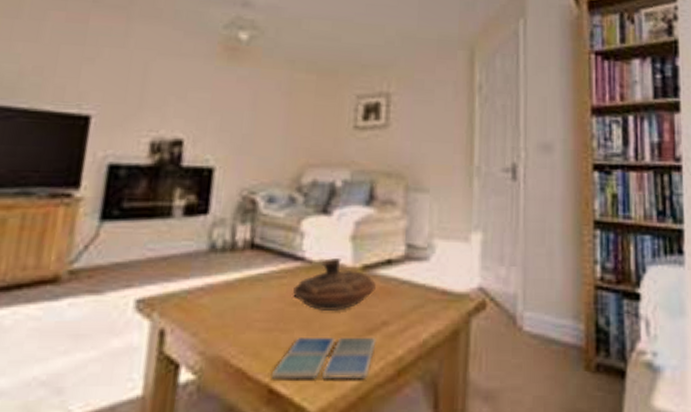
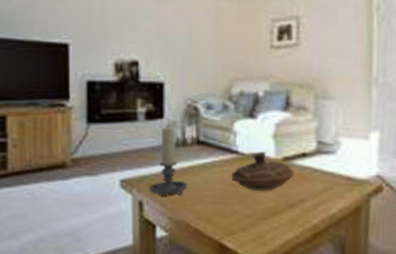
candle holder: none [176,226,232,322] -> present [149,127,187,196]
drink coaster: present [271,337,377,379] -> none [220,209,297,239]

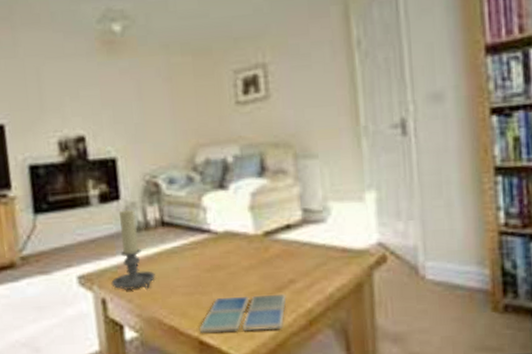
drink coaster: none [220,209,297,239] -> present [199,293,286,333]
decorative bowl: present [232,152,294,192] -> none [205,228,279,276]

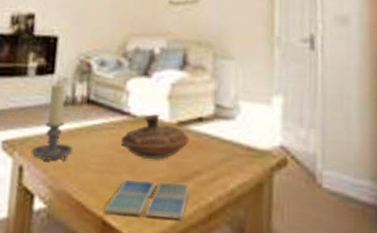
decorative bowl: none [205,228,279,276] -> present [121,114,189,160]

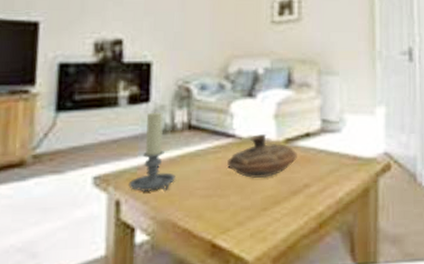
drink coaster: present [104,180,190,219] -> none [213,197,300,236]

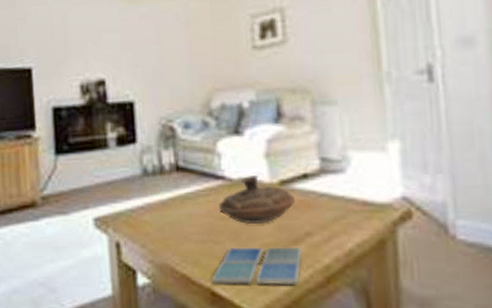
candle holder: present [128,112,175,193] -> none [126,153,169,236]
drink coaster: none [213,197,300,236] -> present [211,247,303,284]

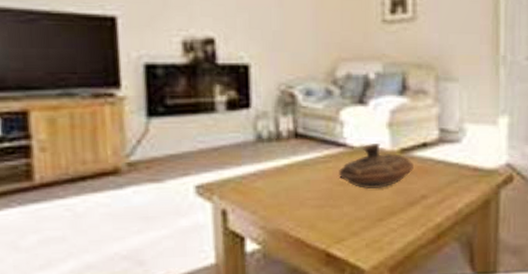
drink coaster: present [211,247,303,284] -> none [327,208,417,245]

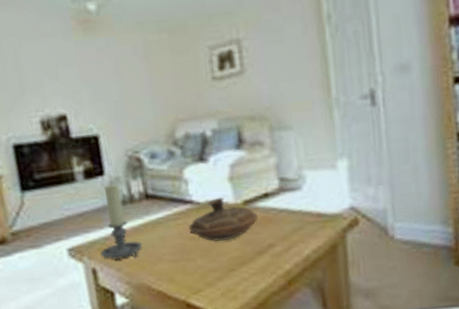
candle holder: none [234,119,284,202] -> present [100,184,142,261]

